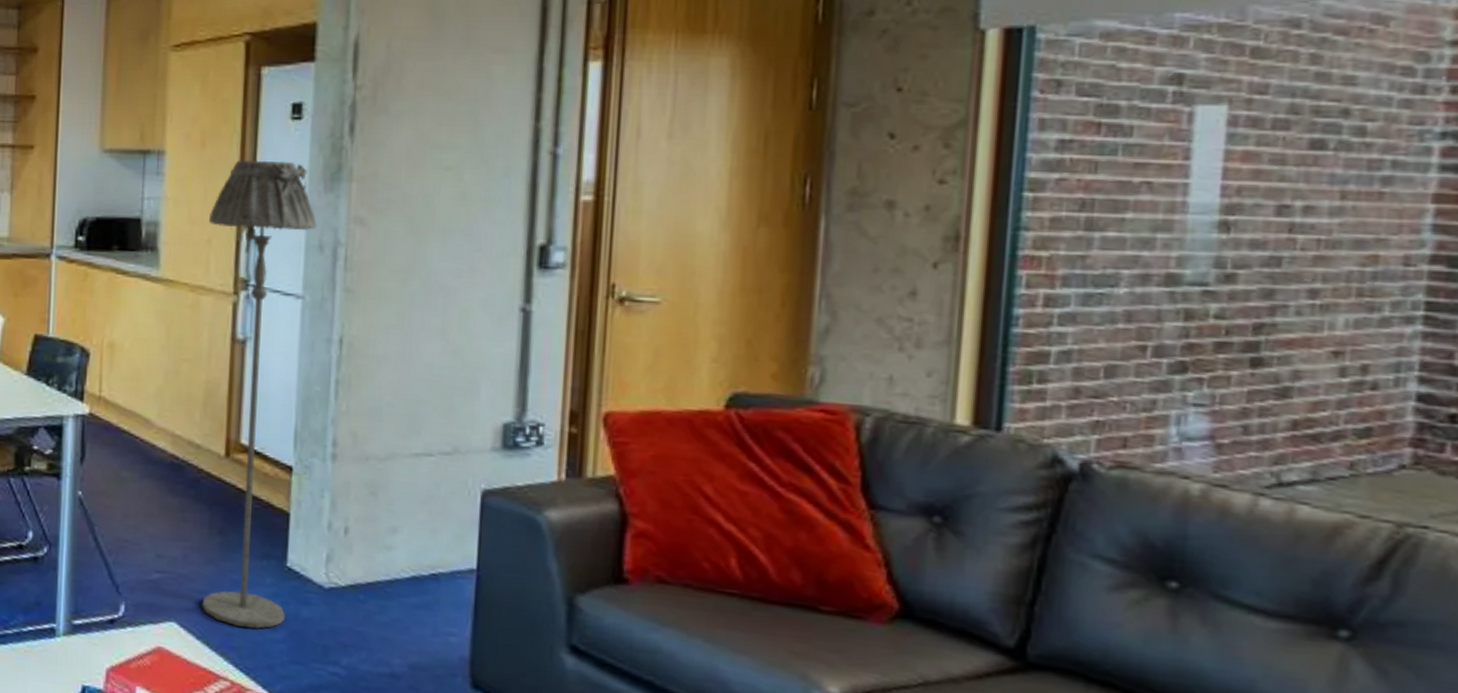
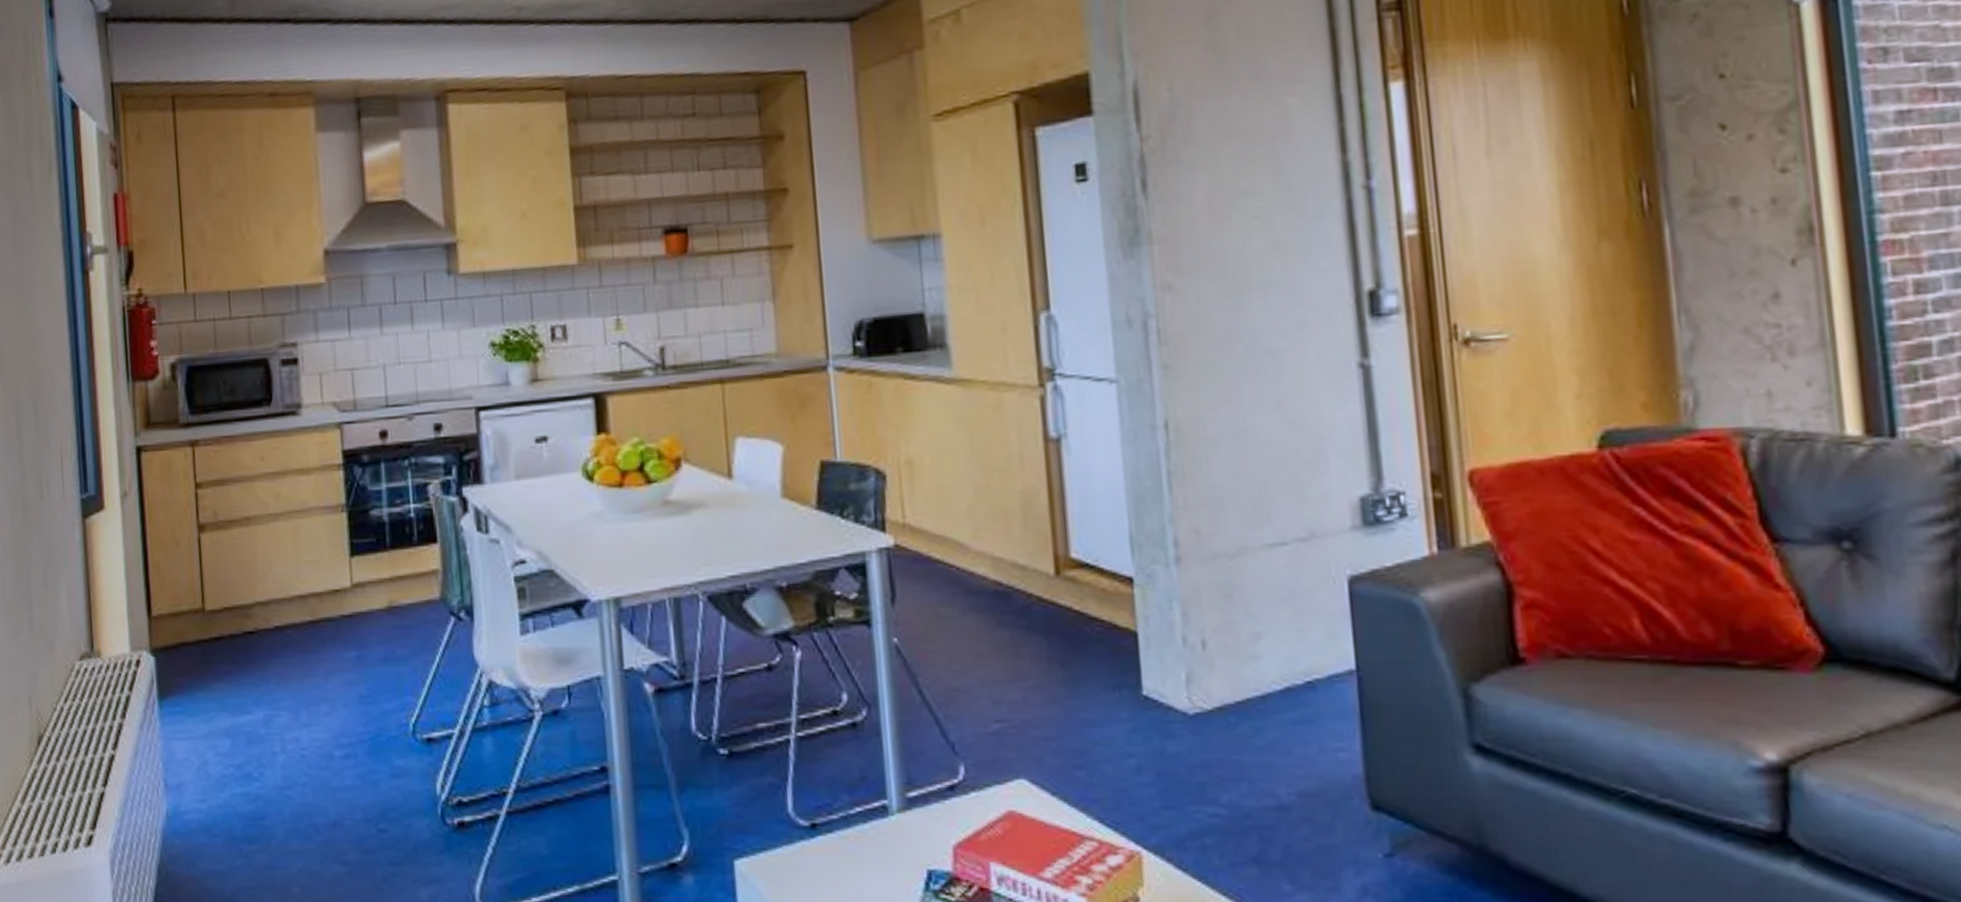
floor lamp: present [202,159,318,629] -> none [999,229,1149,775]

